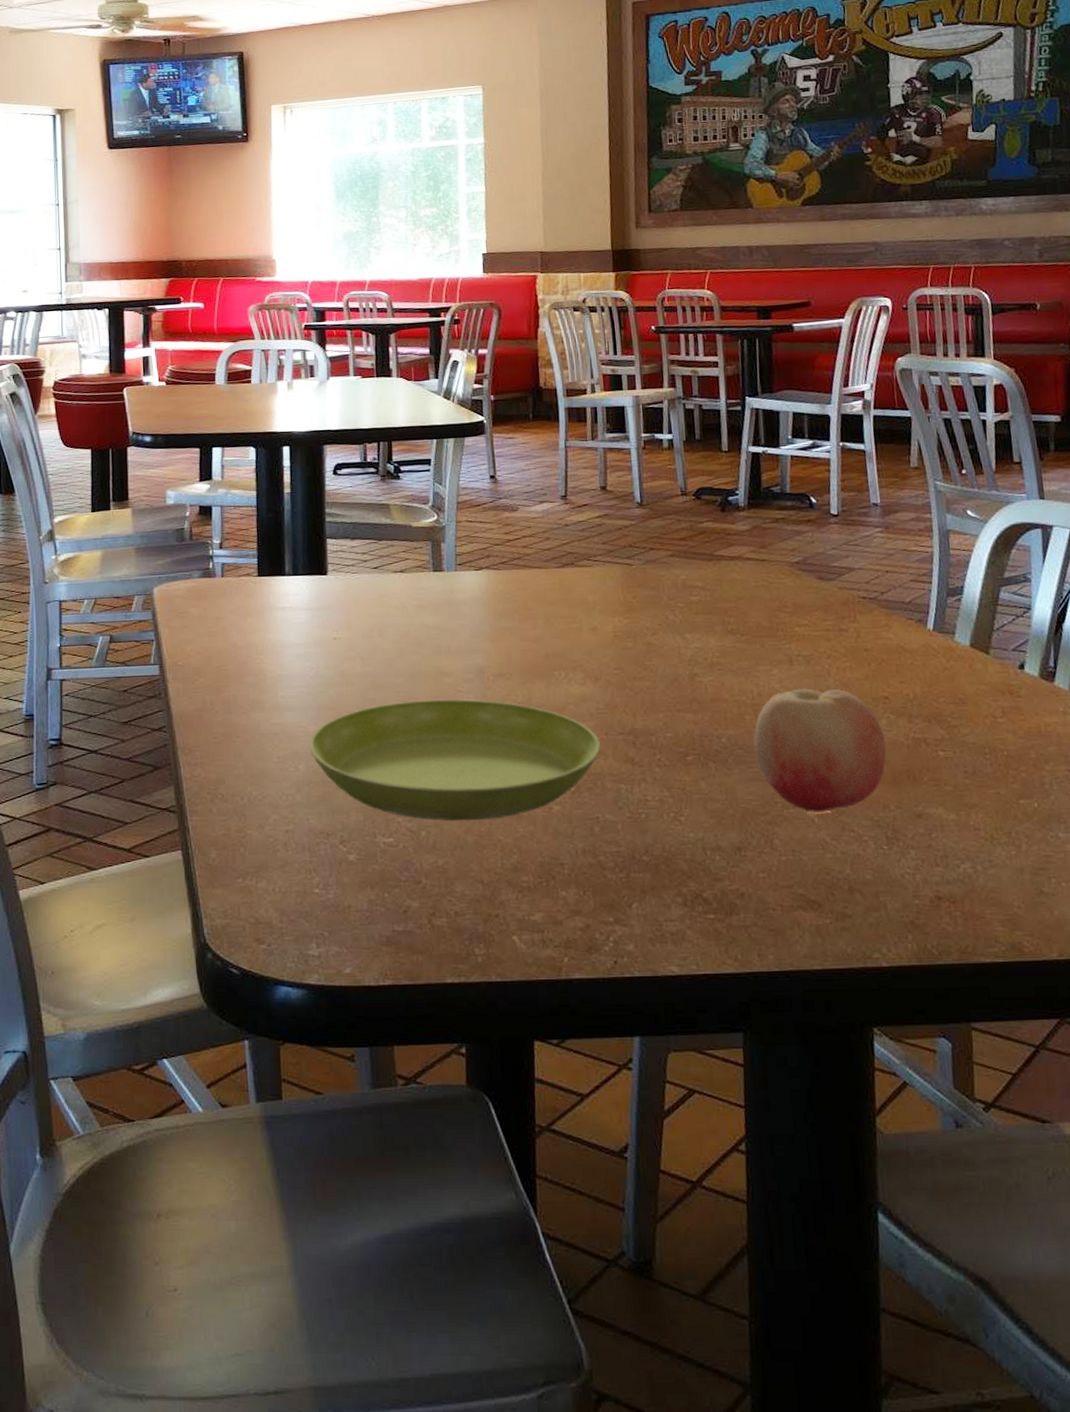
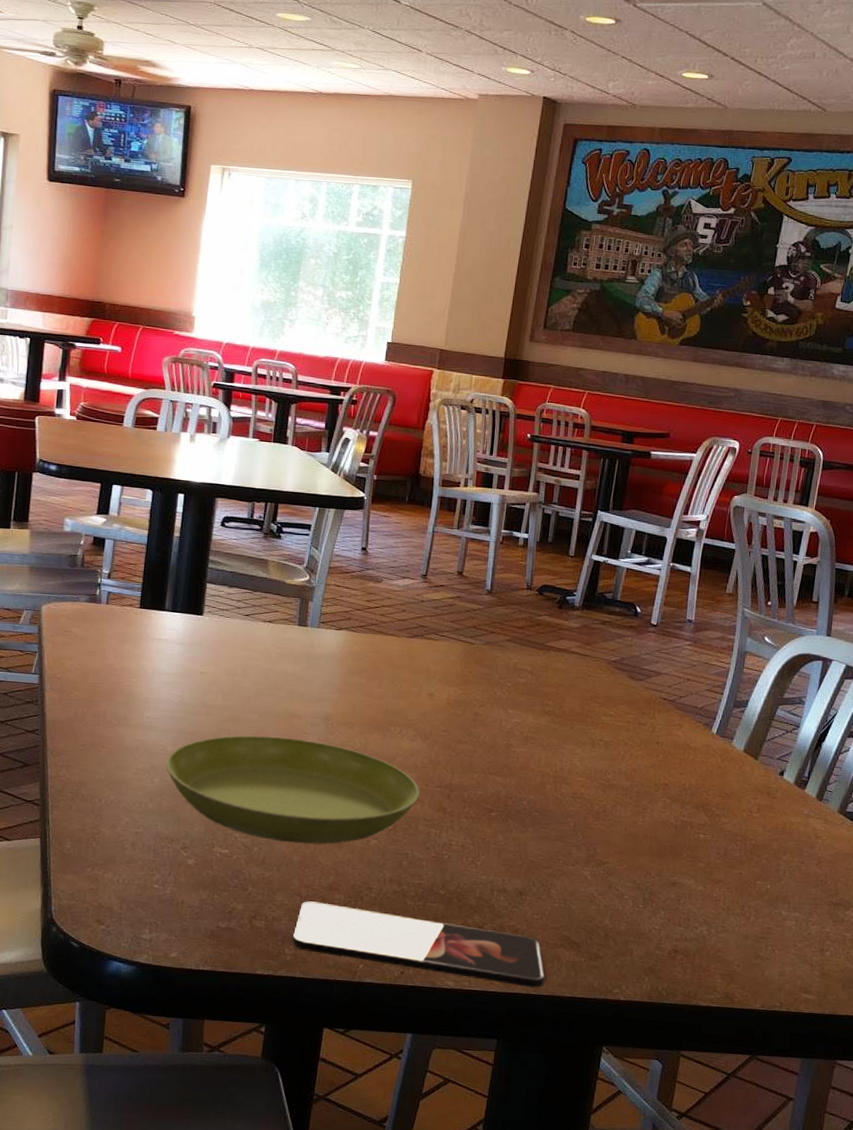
smartphone: none [480,888,788,963] -> present [292,901,546,988]
fruit: present [754,688,887,813] -> none [548,768,659,872]

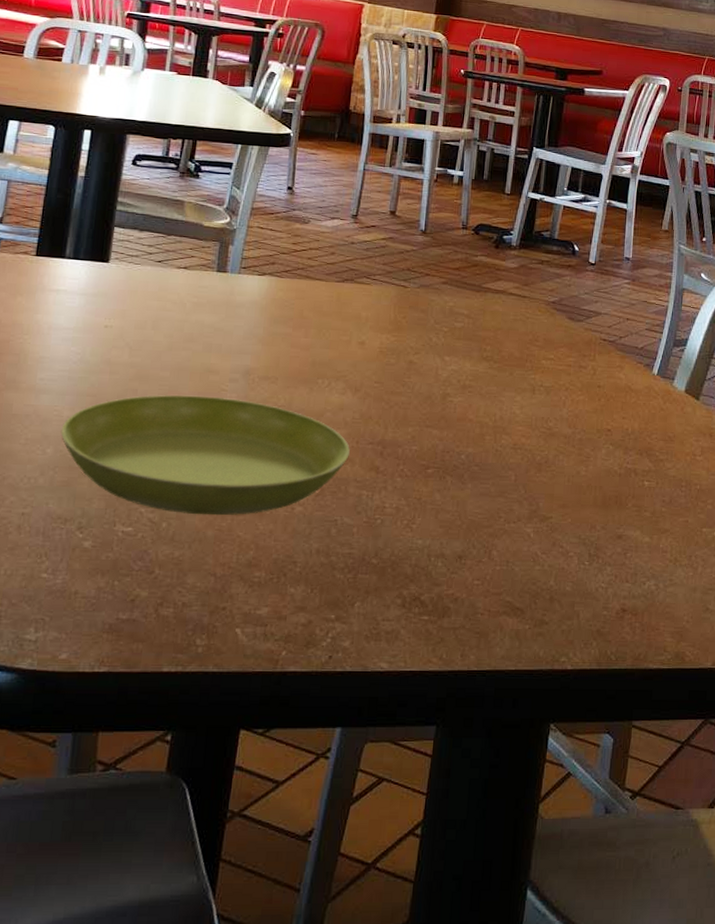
smartphone: present [292,901,546,988] -> none [204,581,488,663]

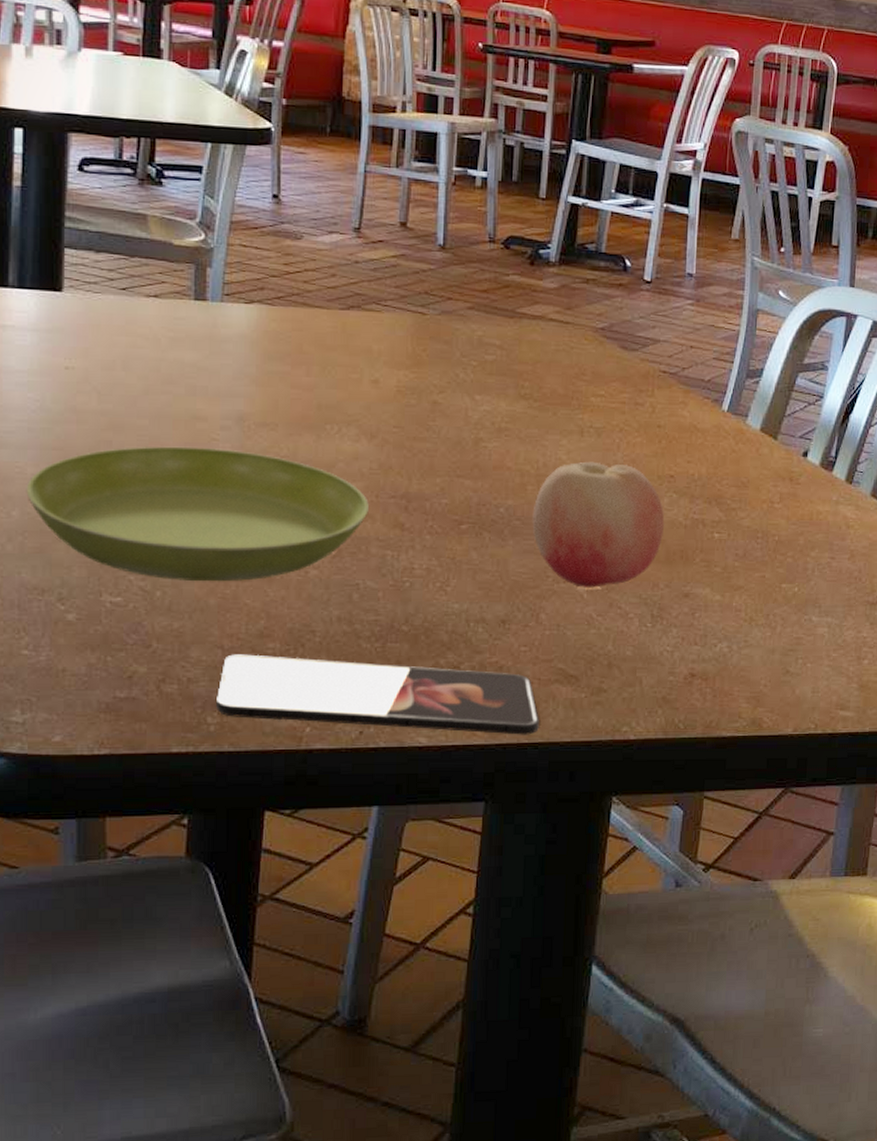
smartphone: none [204,581,488,663] -> present [215,654,539,735]
fruit: none [488,416,602,529] -> present [532,461,665,589]

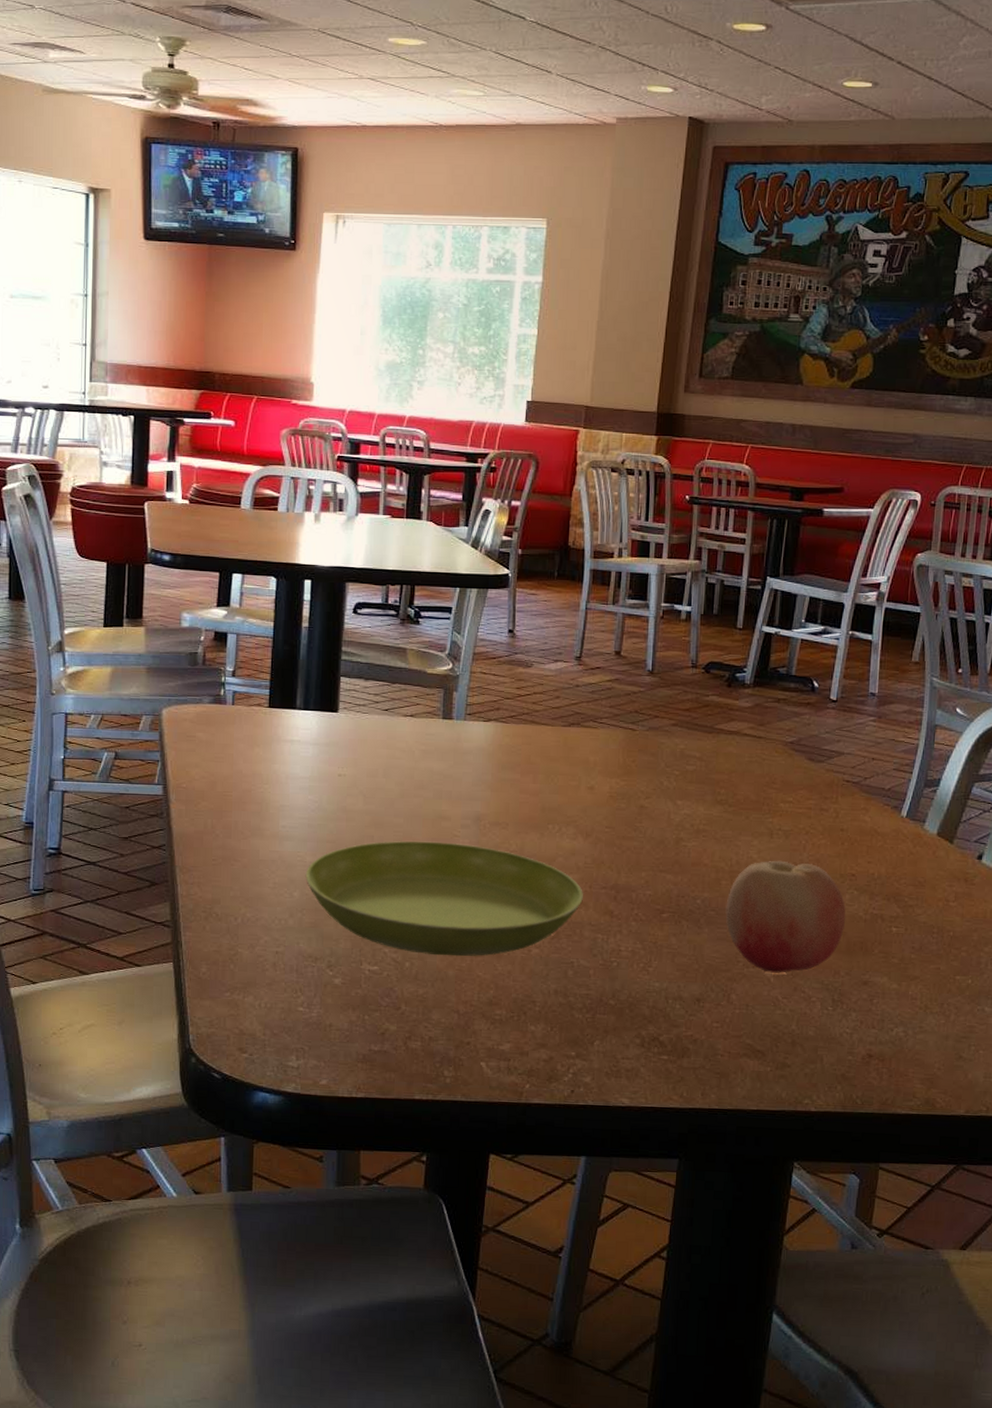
smartphone: present [215,654,539,735] -> none [451,1018,729,1102]

